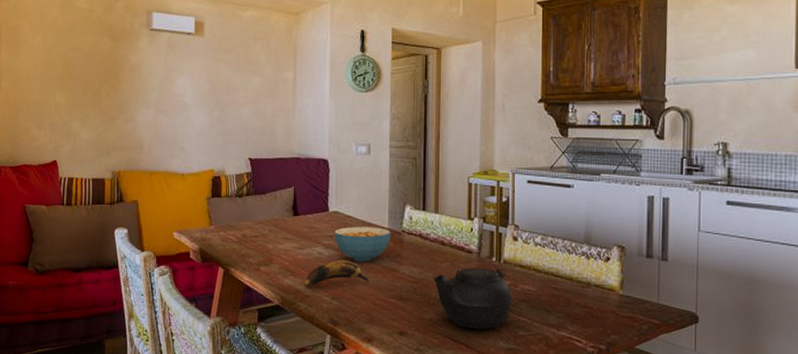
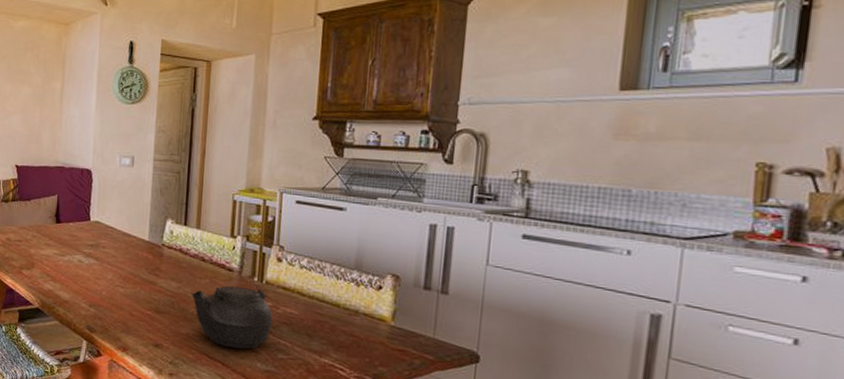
banana: present [303,260,371,287] -> none [62,268,129,293]
cereal bowl: present [334,226,391,262] -> none [95,237,151,273]

